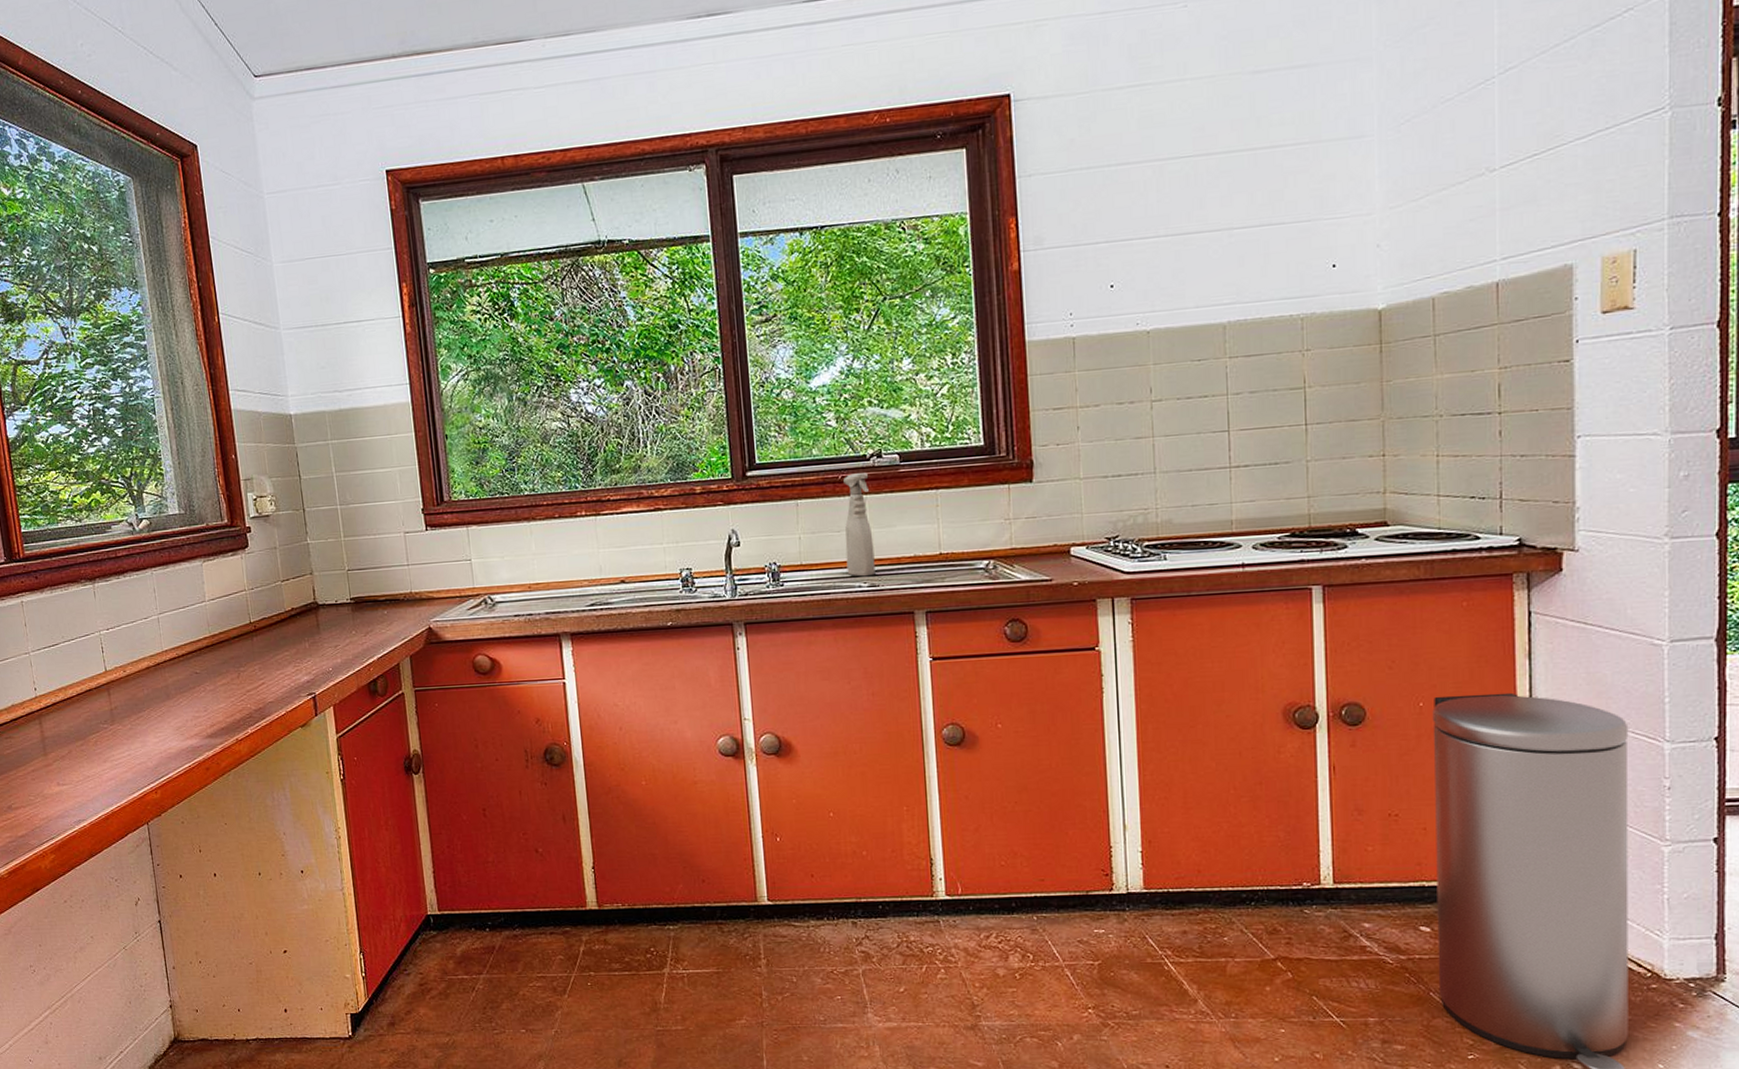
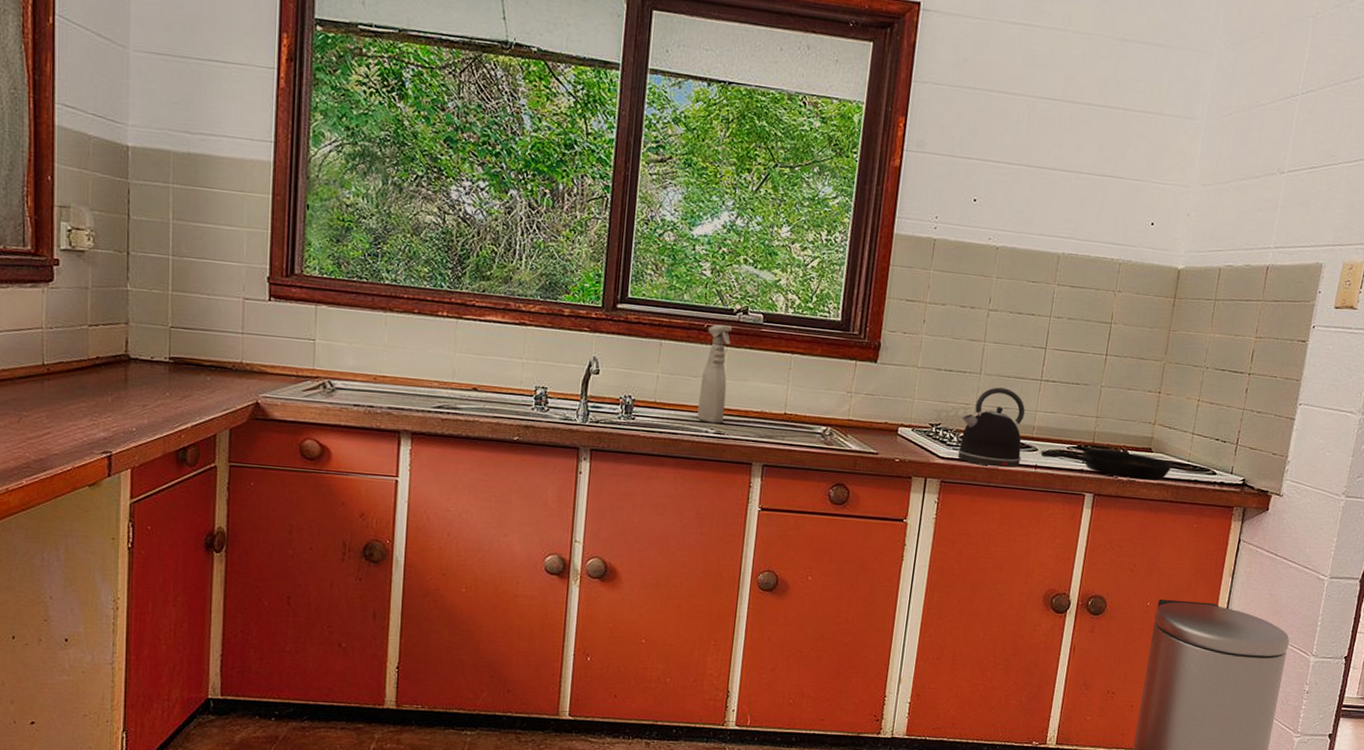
kettle: none [1142,483,1223,574] -> present [957,387,1025,468]
frying pan: none [1246,530,1420,562] -> present [1040,449,1173,481]

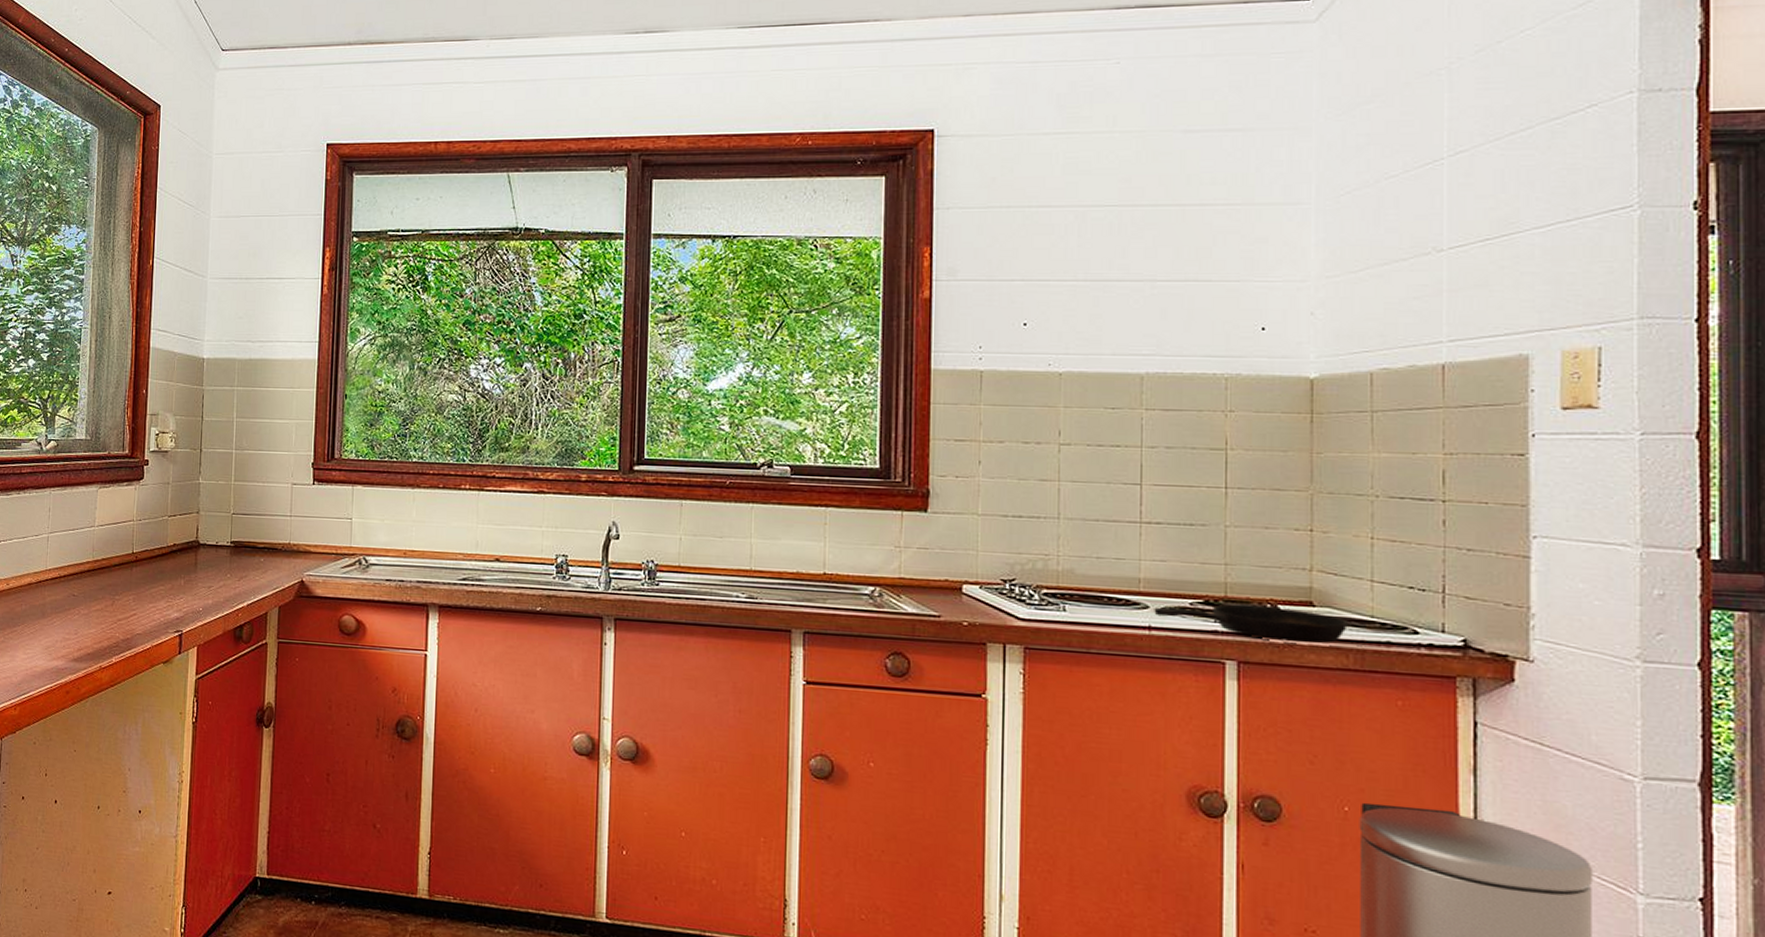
spray bottle: present [697,324,733,424] -> none [725,481,758,588]
kettle: present [957,387,1025,468] -> none [1041,533,1128,631]

